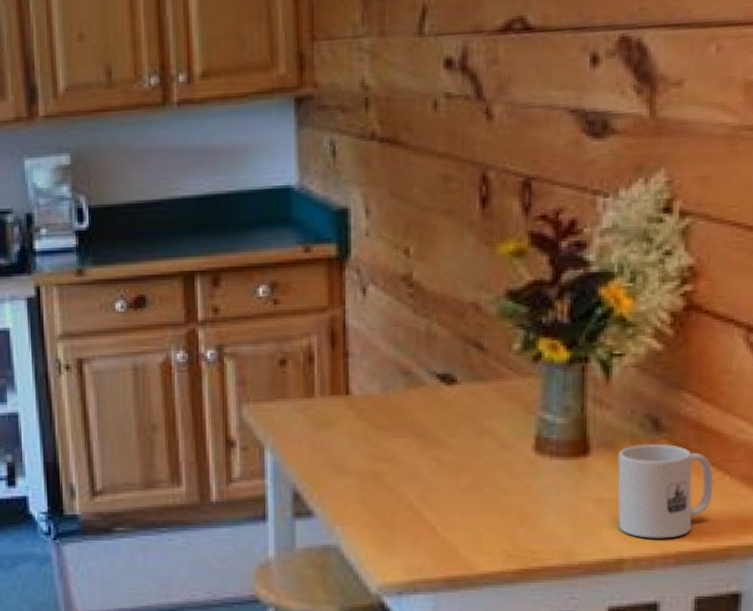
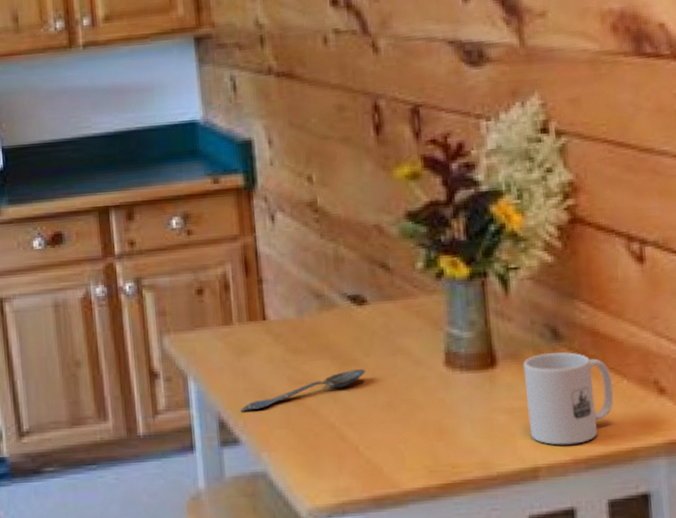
spoon: none [316,450,449,485] -> present [240,369,365,412]

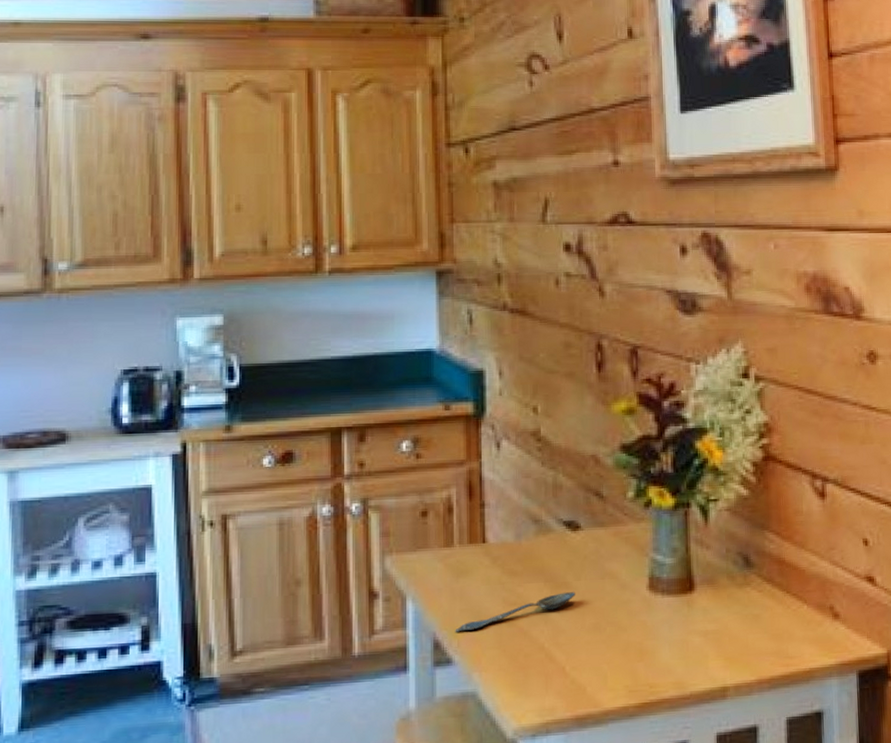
mug: present [523,352,614,445] -> none [718,579,795,666]

